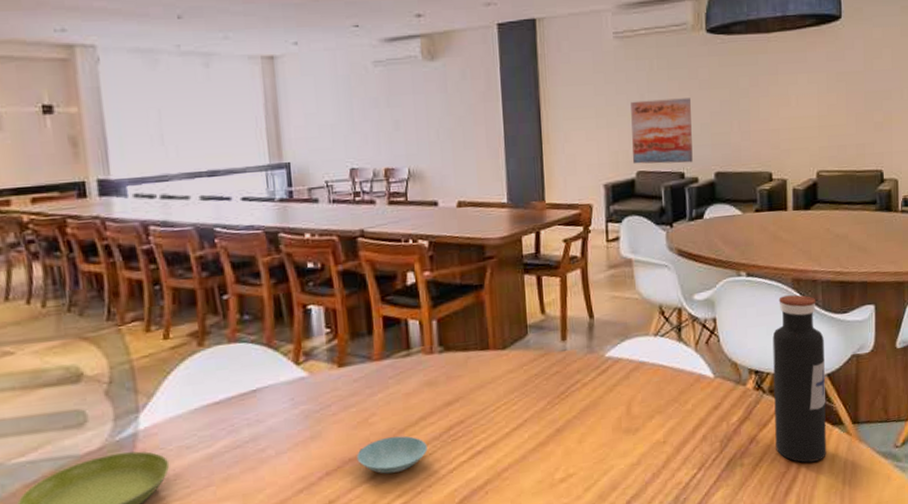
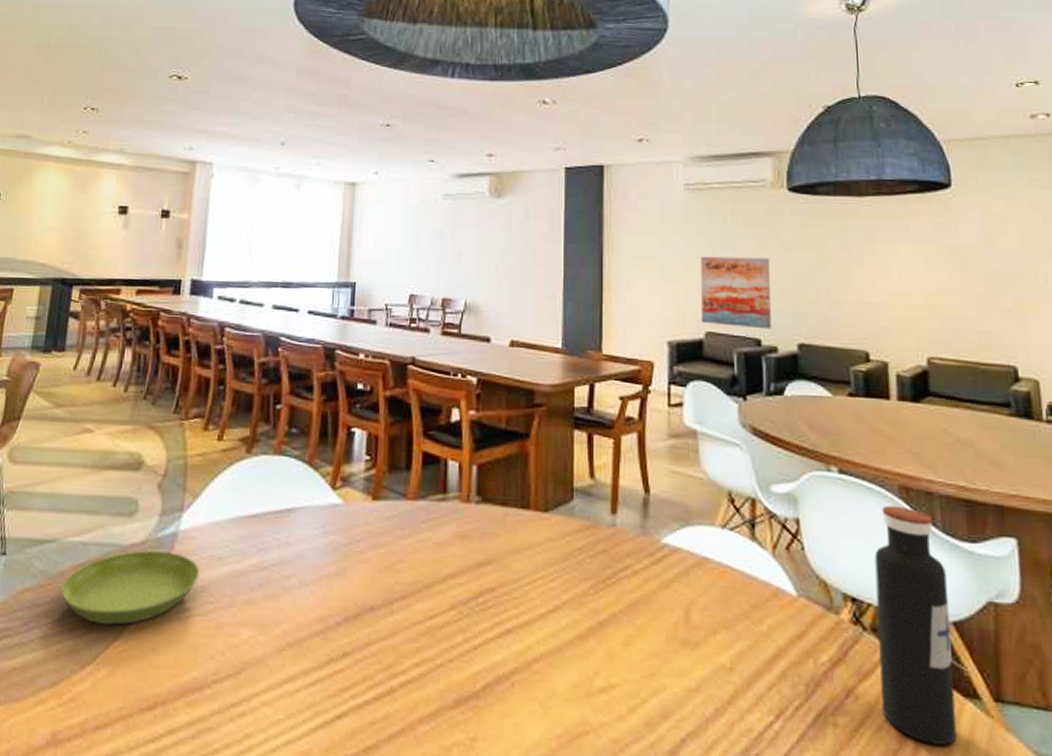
saucer: present [357,436,428,474] -> none [378,591,453,635]

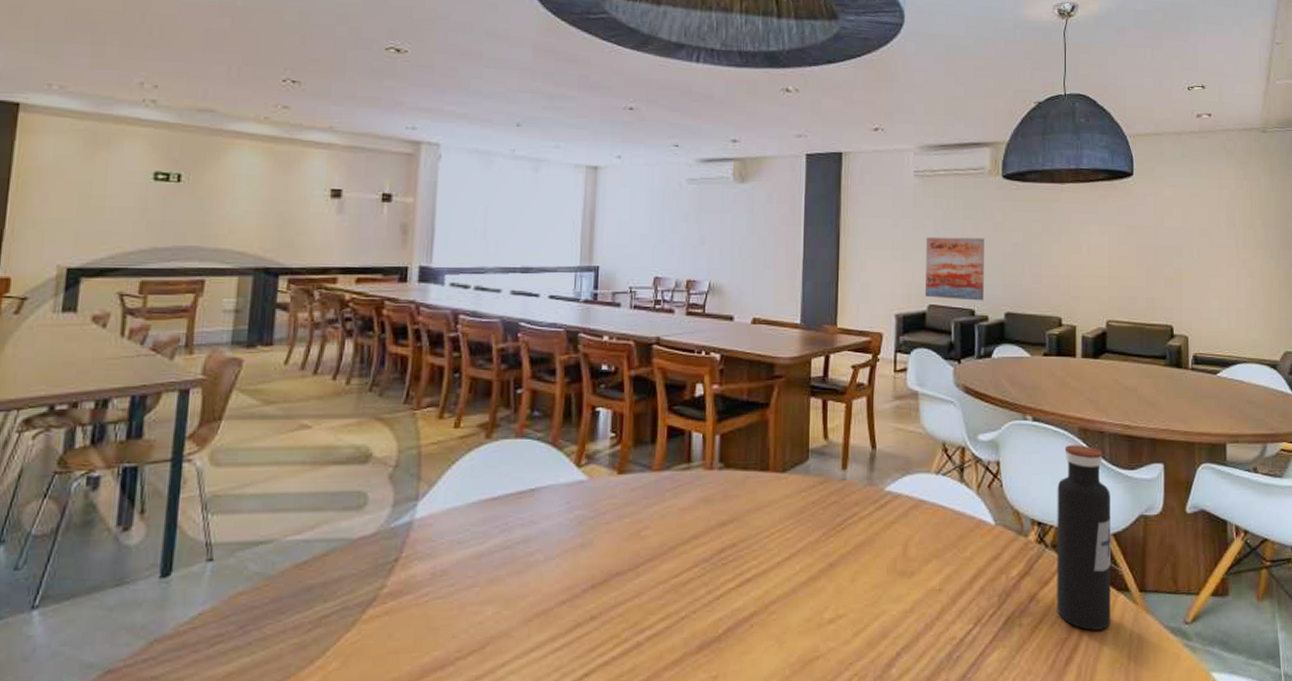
saucer: present [61,549,200,625] -> none [281,540,439,619]

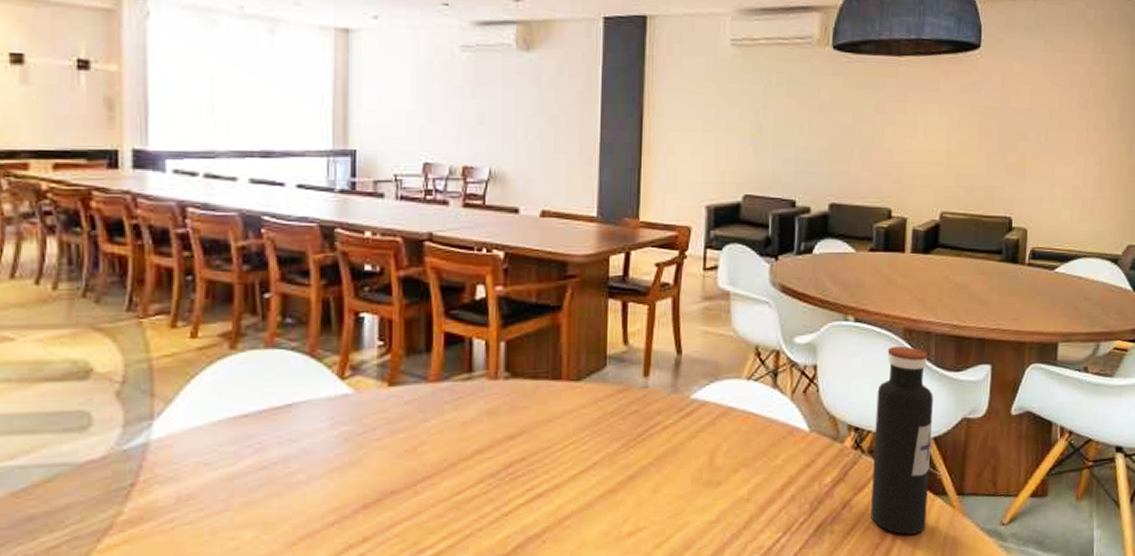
wall art: present [924,236,984,301] -> none [739,117,809,191]

